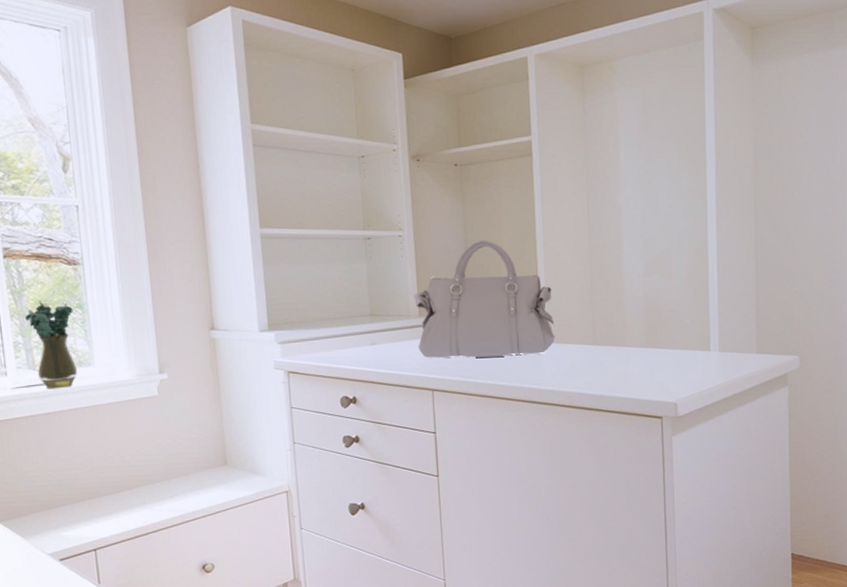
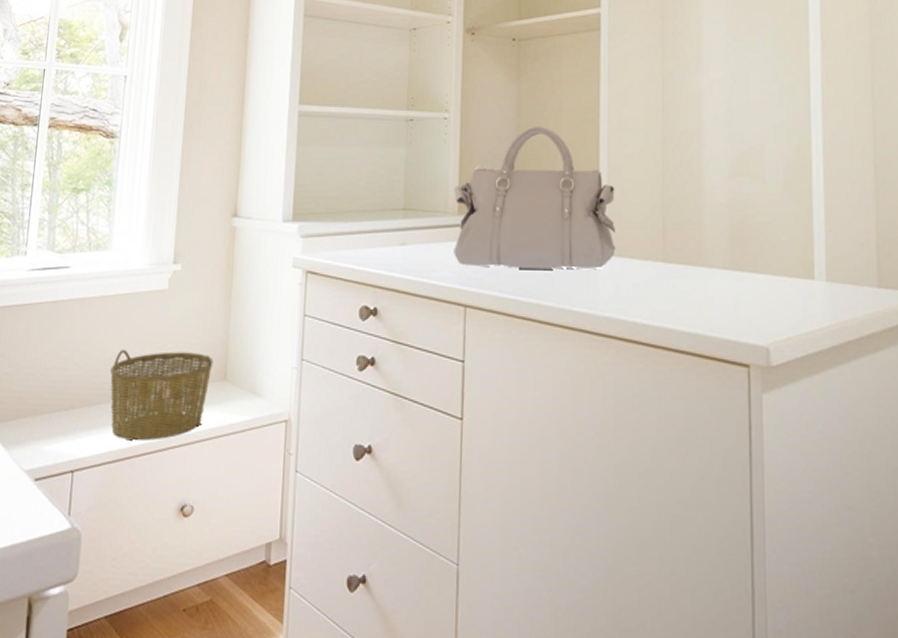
vase: present [25,301,77,389] -> none [55,175,102,274]
basket: none [115,445,213,521] -> present [110,350,214,442]

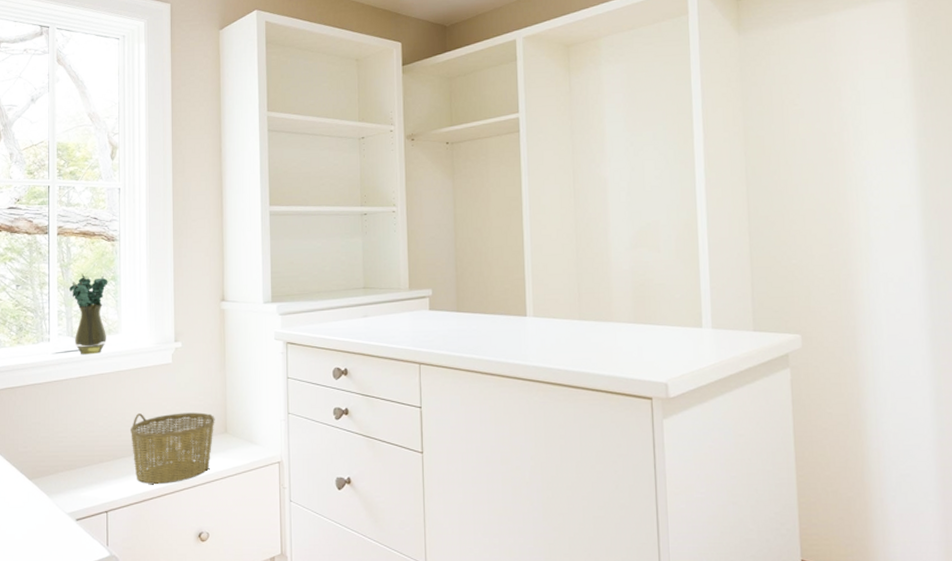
vase: none [55,175,102,274] -> present [69,273,108,355]
shoulder bag: present [453,126,616,269] -> none [405,214,541,331]

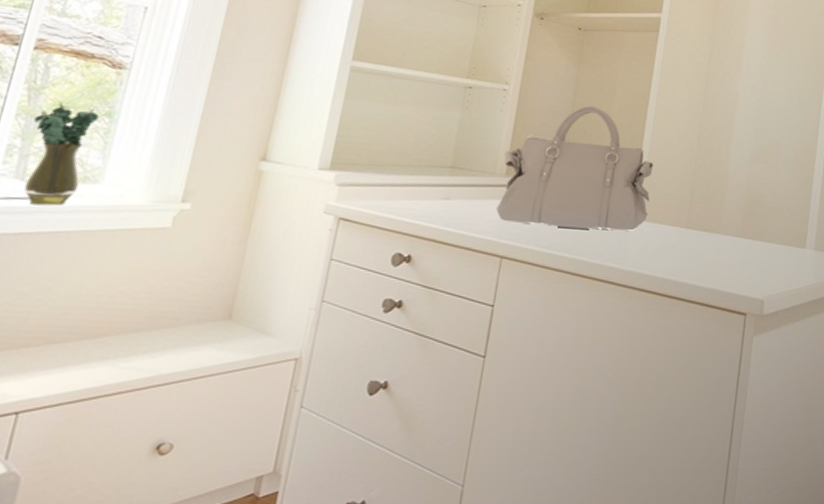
basket: present [131,412,215,485] -> none [77,287,218,381]
shoulder bag: none [405,214,541,331] -> present [496,105,654,231]

